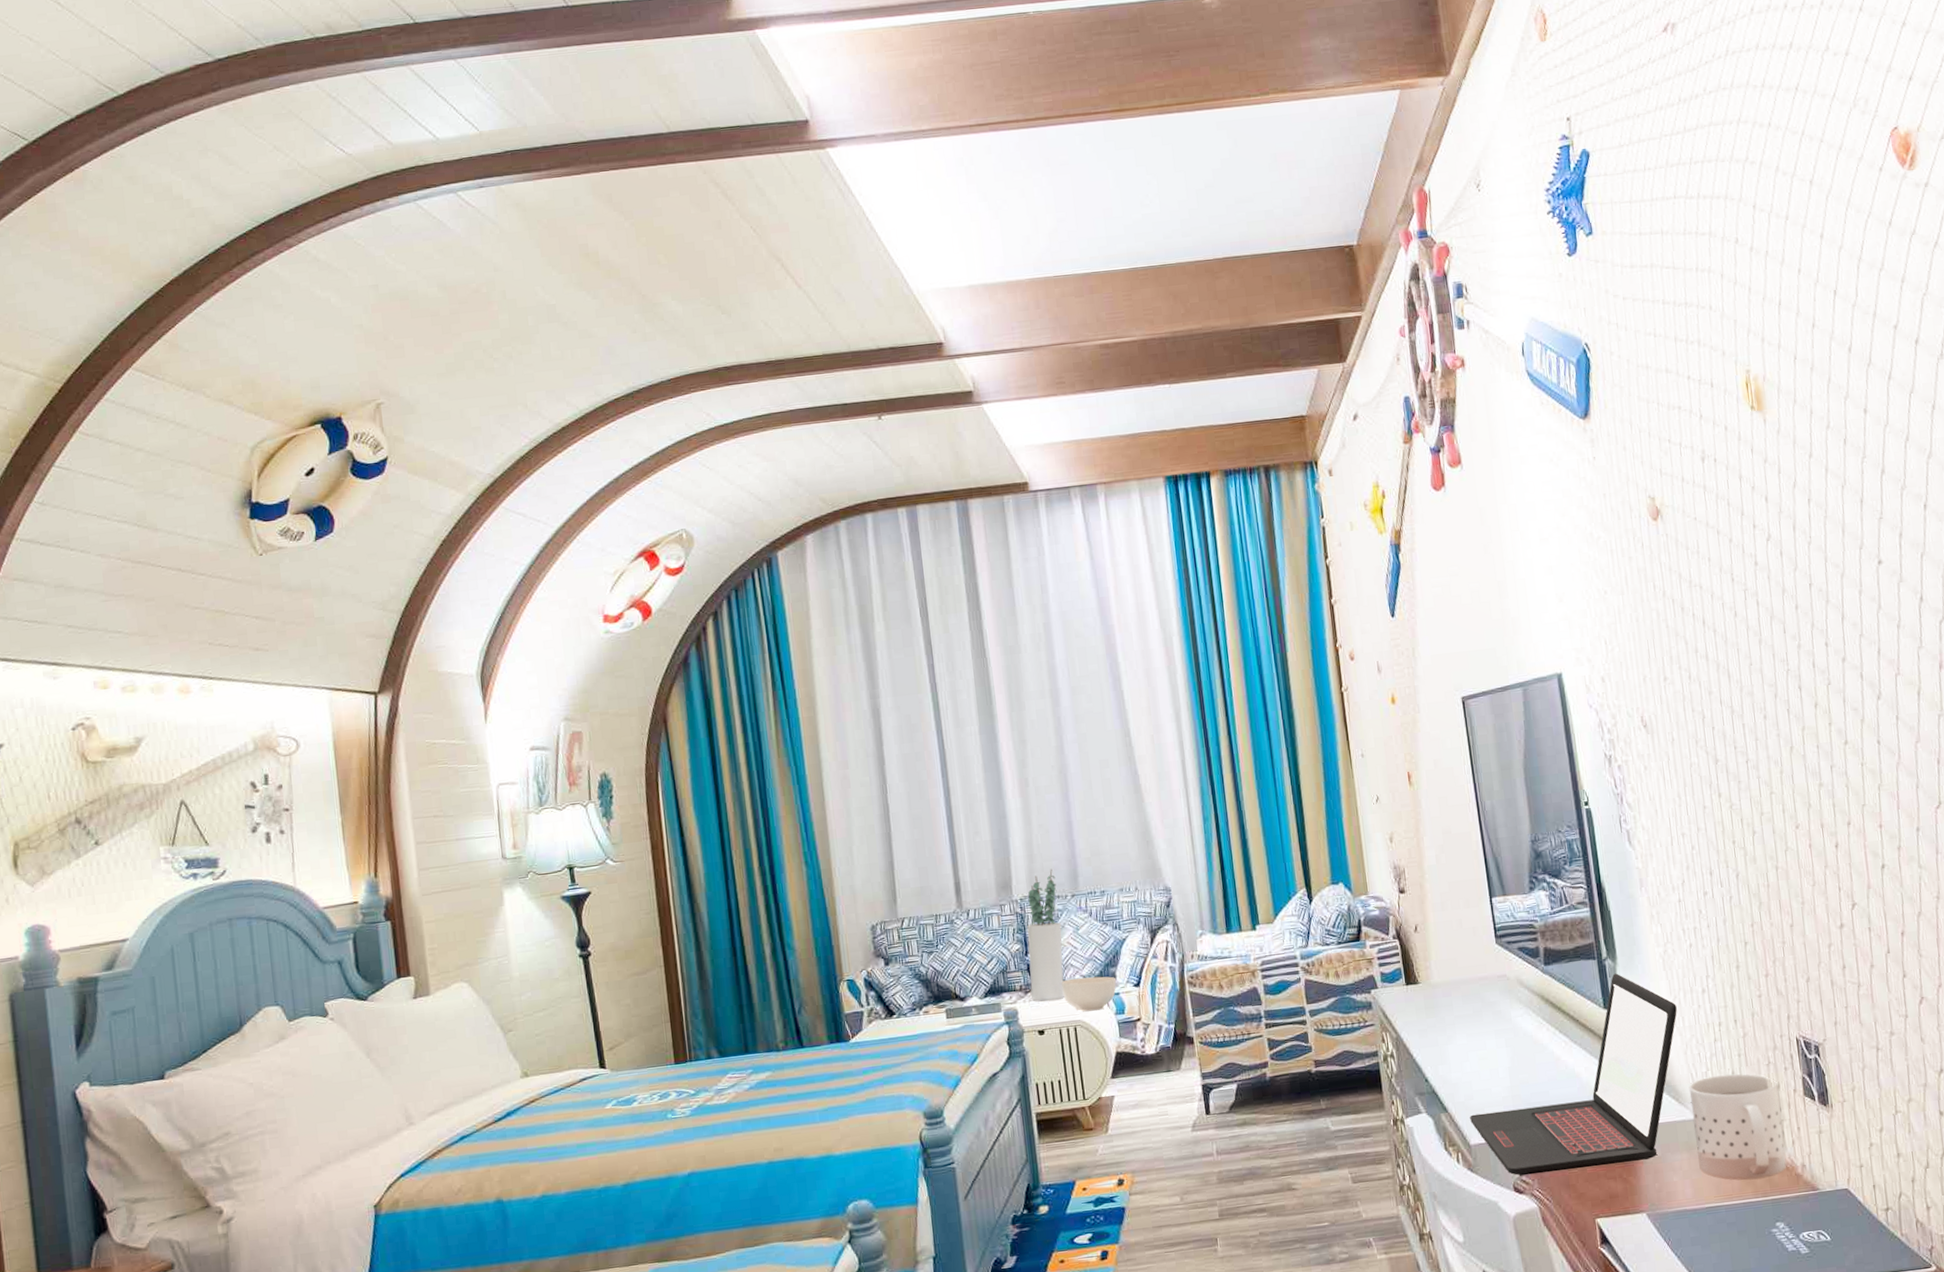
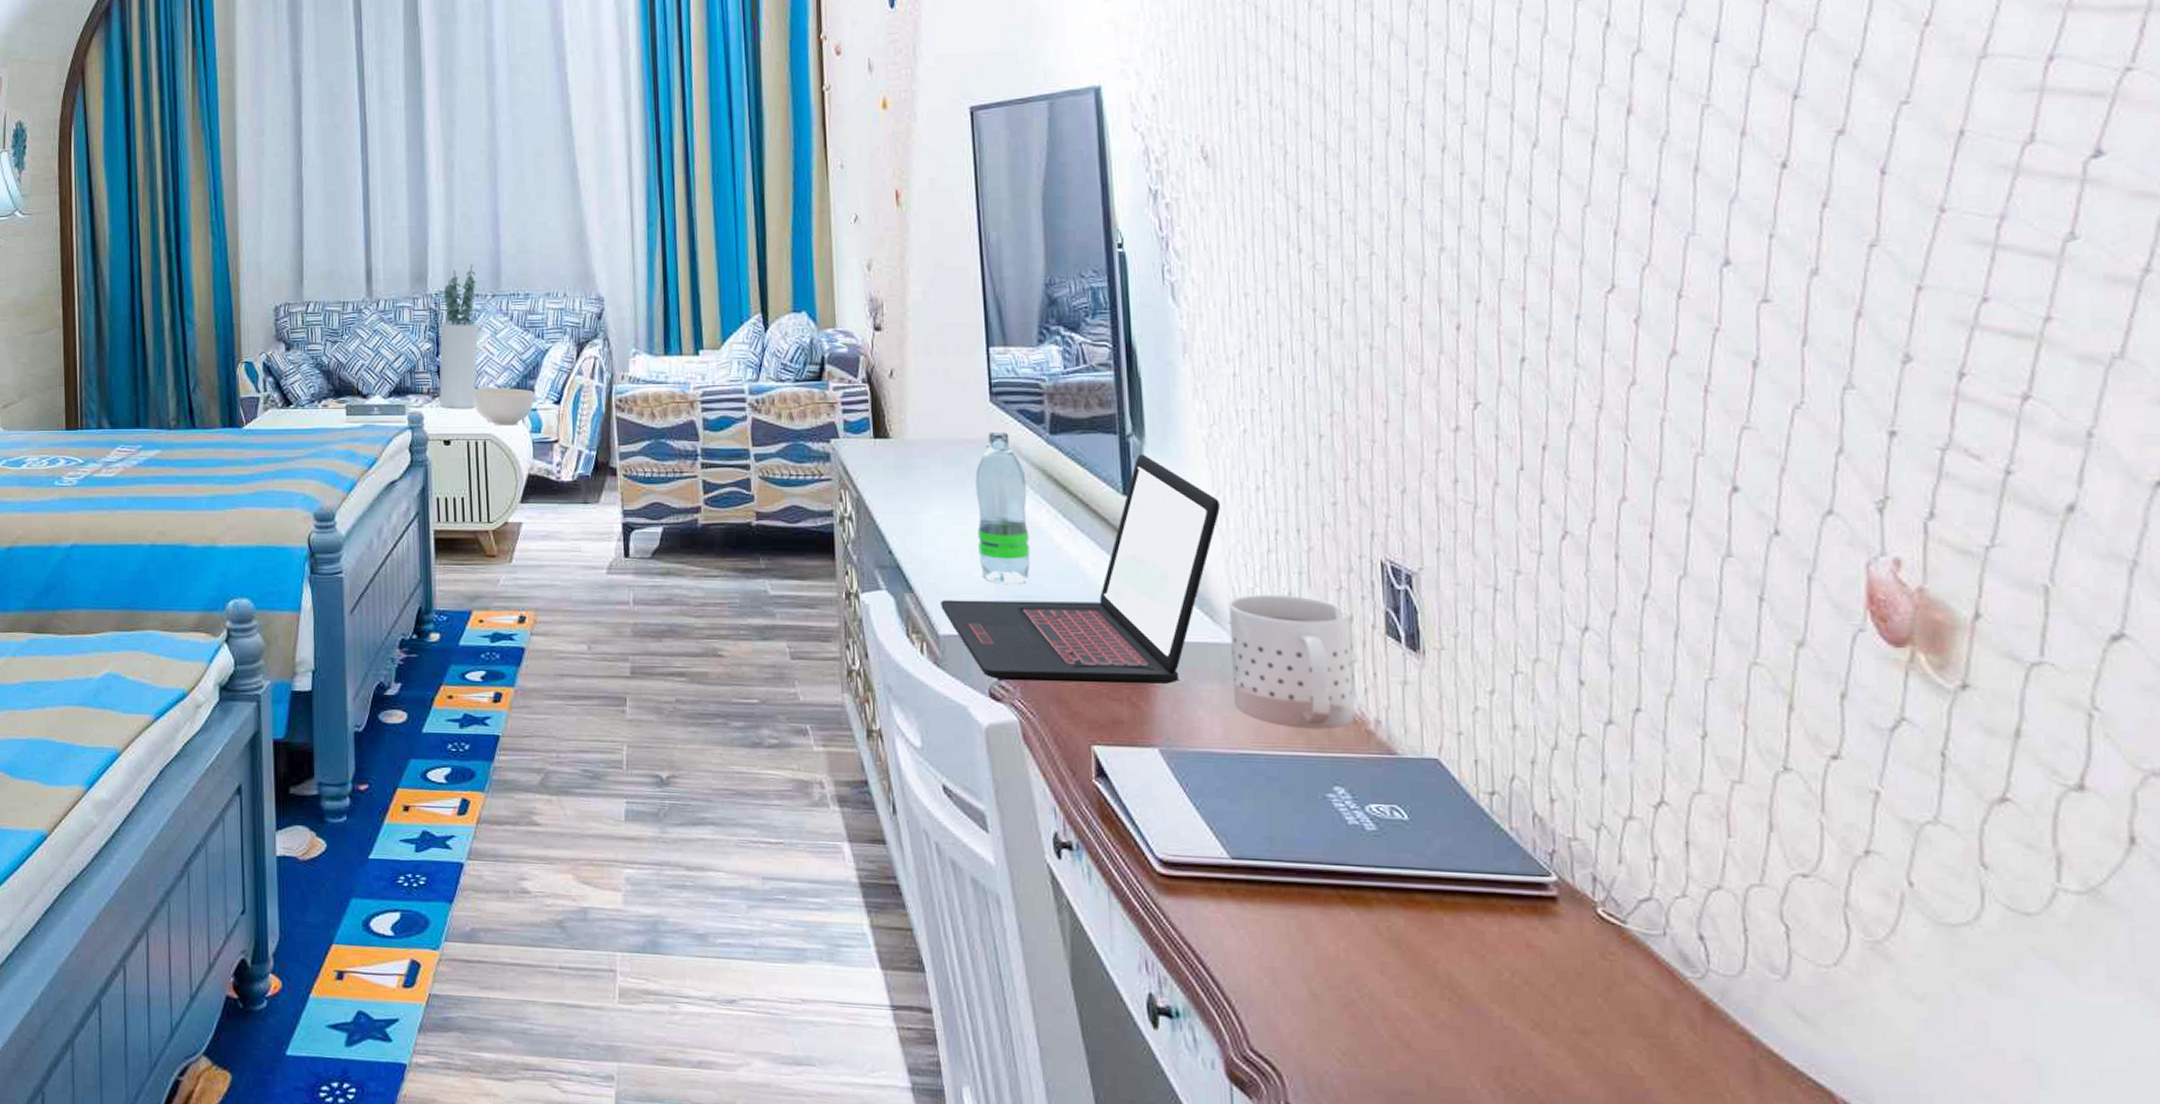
bottle: none [1489,968,1538,1096] -> present [975,433,1031,585]

